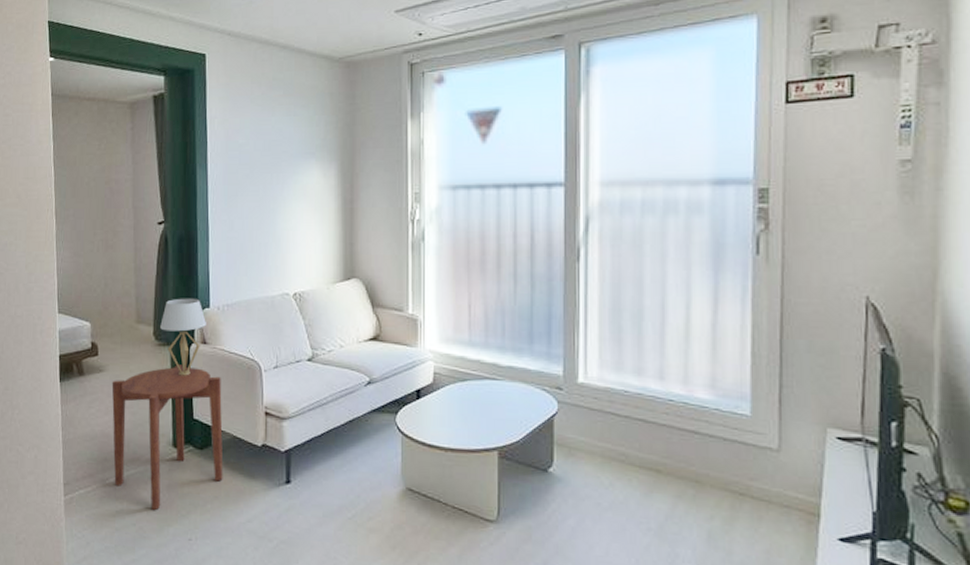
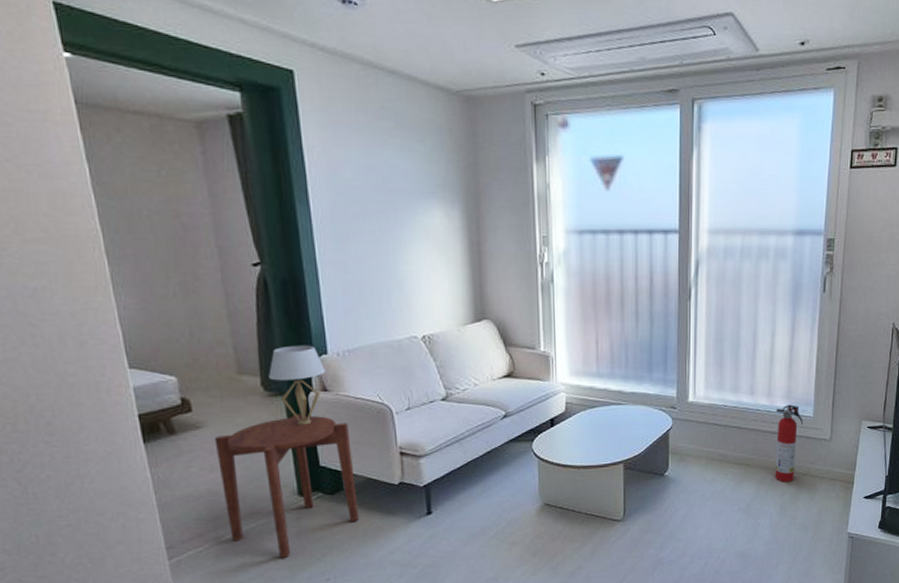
fire extinguisher: none [696,397,736,502] -> present [774,405,803,482]

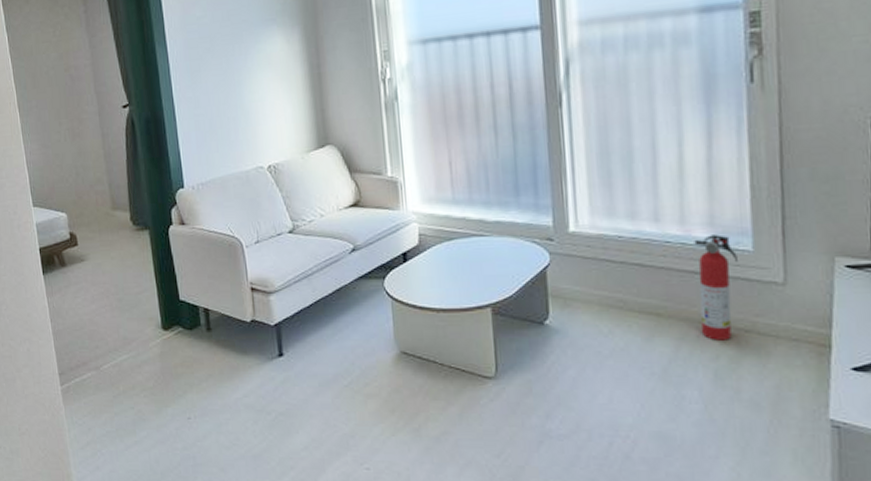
side table: present [214,414,360,558] -> none [94,247,216,392]
table lamp: present [269,345,325,425] -> none [136,179,182,259]

